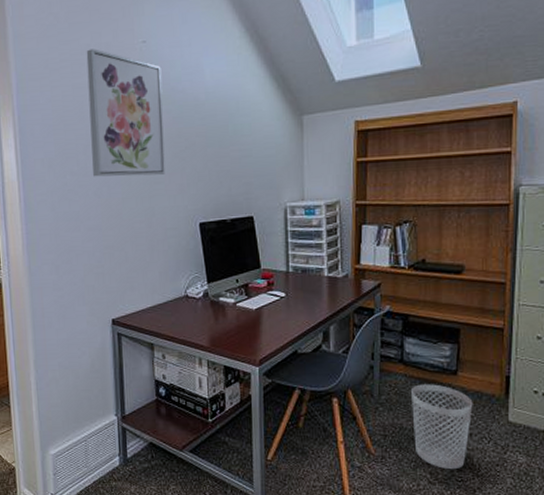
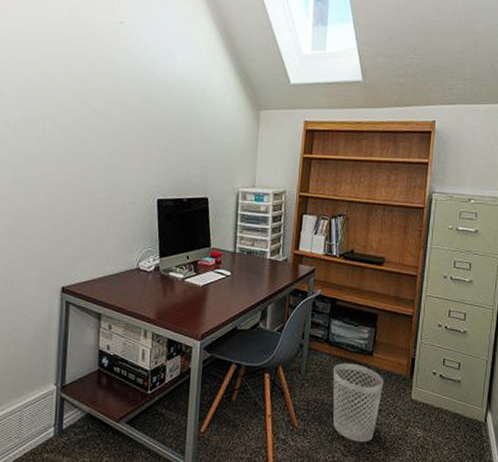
wall art: present [86,49,165,177] -> none [58,21,136,150]

